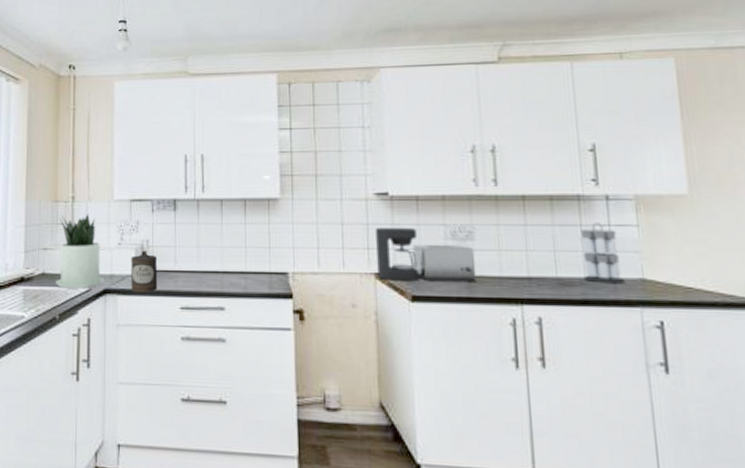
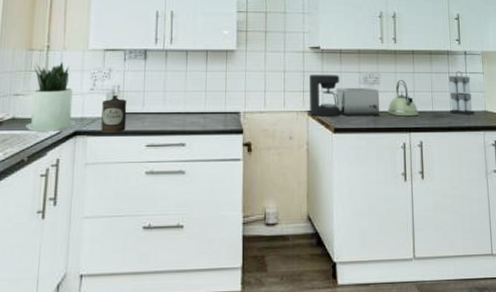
kettle: none [486,234,537,284] -> present [387,79,420,117]

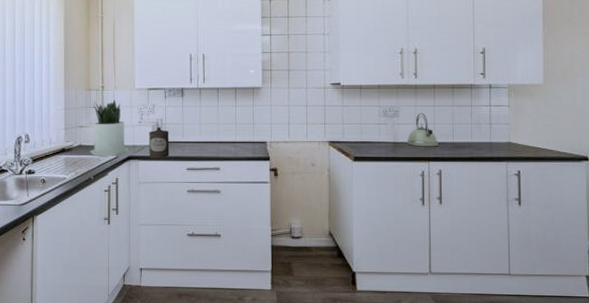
coffee maker: present [309,74,341,117] -> none [330,108,360,147]
toaster: present [336,87,380,117] -> none [356,120,399,147]
spice rack: present [448,71,474,115] -> none [471,104,497,146]

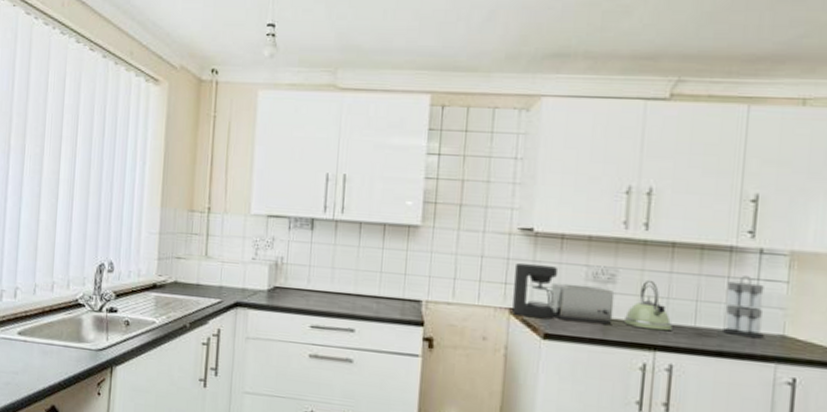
planter: present [90,99,128,156] -> none [187,225,236,300]
canister: present [149,127,169,159] -> none [262,268,291,309]
coffee maker: none [330,108,360,147] -> present [512,262,559,320]
toaster: none [356,120,399,147] -> present [549,282,615,325]
spice rack: none [471,104,497,146] -> present [723,276,764,339]

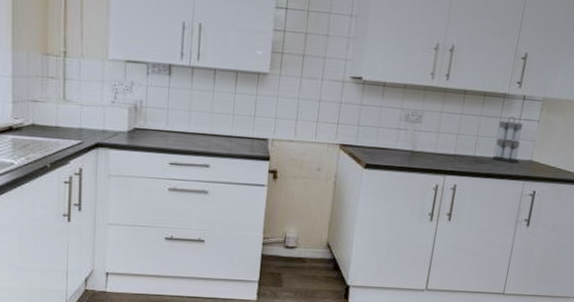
coffee maker: present [512,262,559,320] -> none [342,106,380,153]
toaster: present [549,282,615,325] -> none [371,122,420,156]
kettle: present [623,279,674,332] -> none [424,120,460,160]

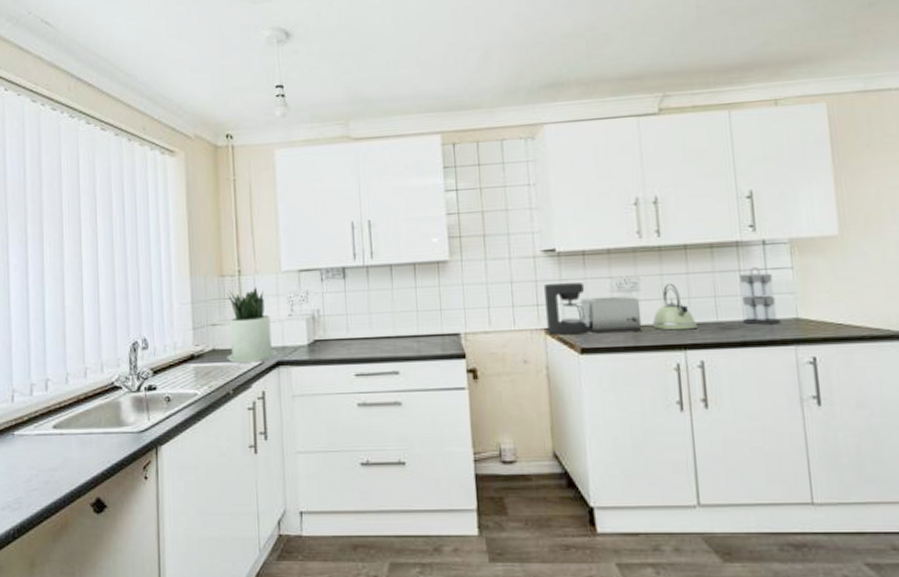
planter: none [46,69,96,142] -> present [227,287,276,363]
coffee maker: none [342,106,380,153] -> present [543,282,588,336]
toaster: none [371,122,420,156] -> present [580,296,642,334]
kettle: none [424,120,460,160] -> present [651,283,699,331]

